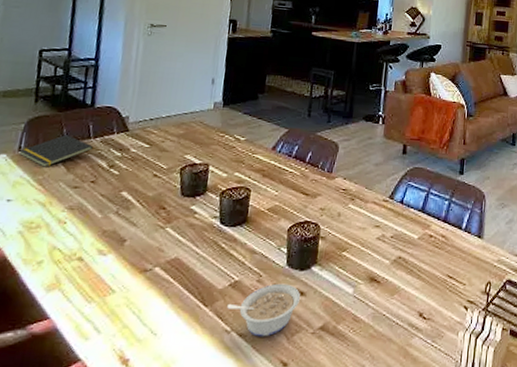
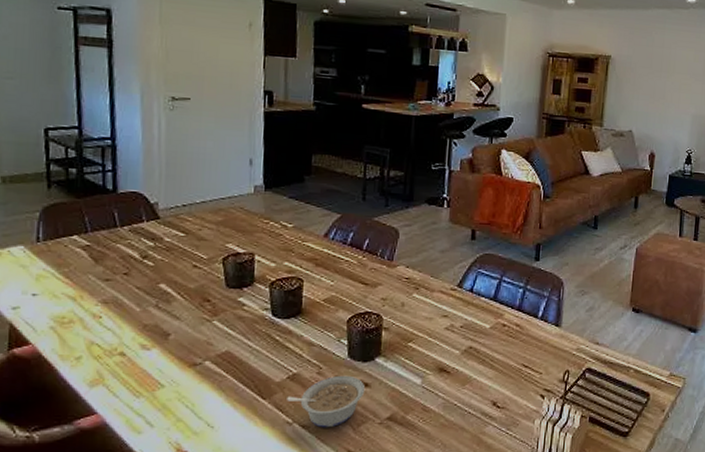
notepad: present [19,135,93,167] -> none [38,224,121,259]

